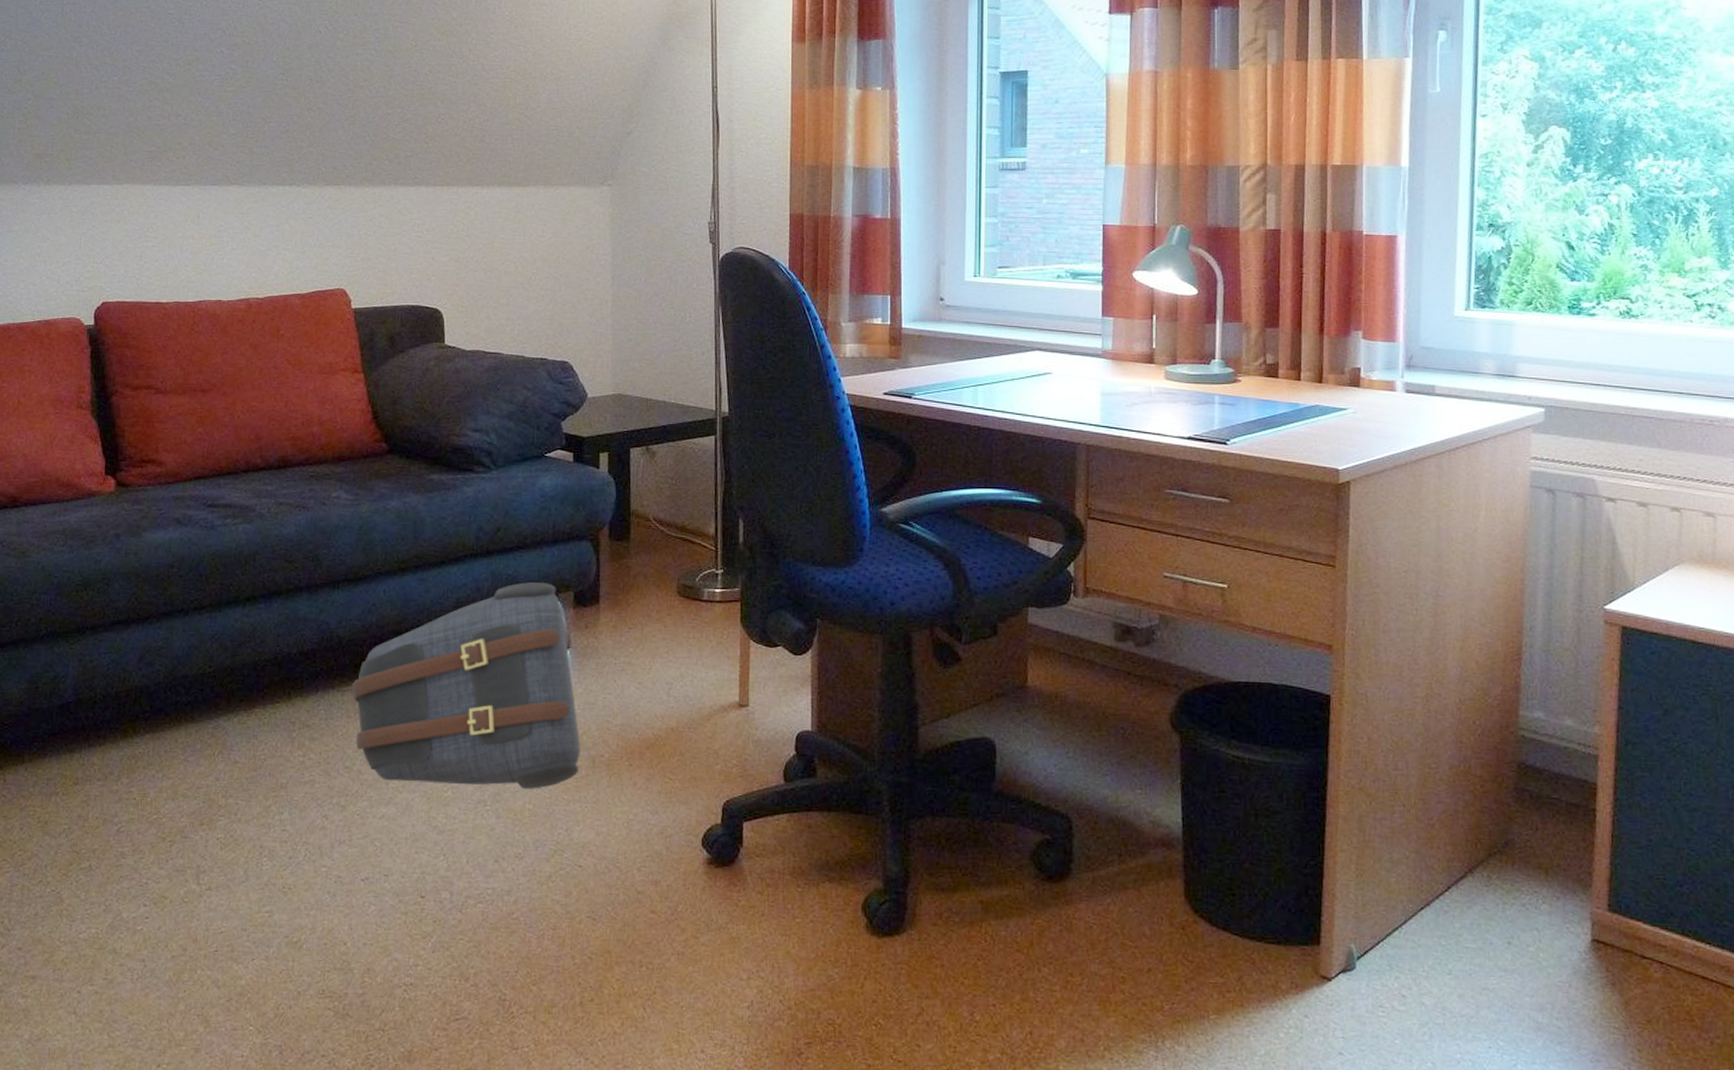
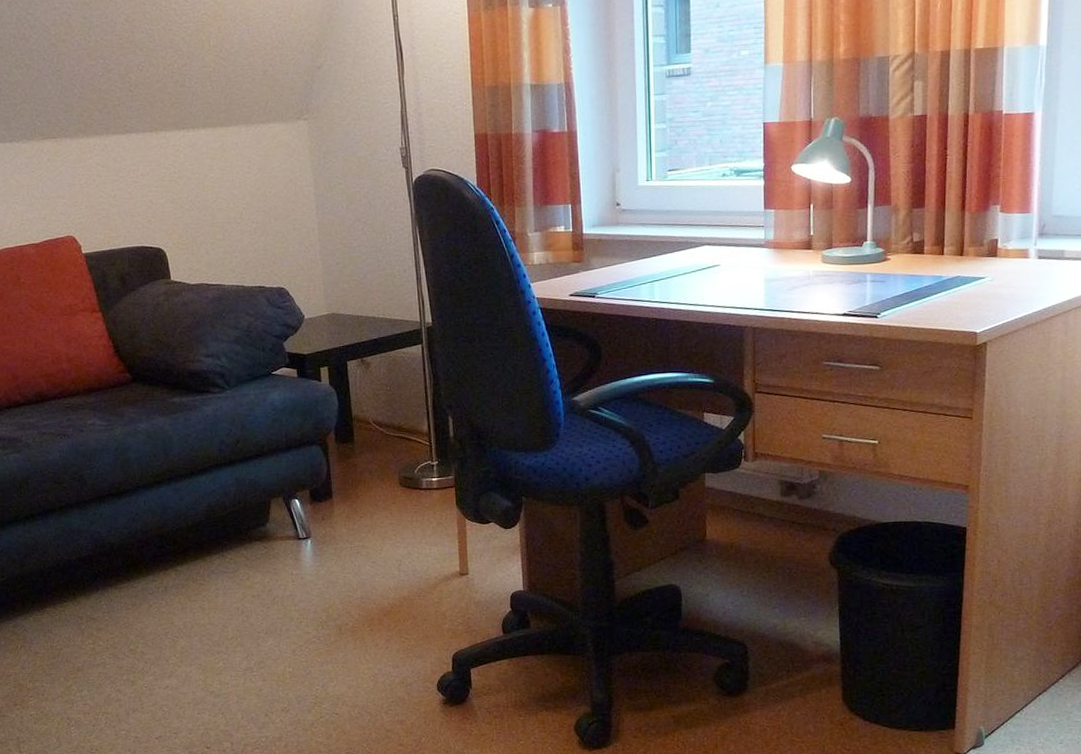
backpack: present [351,582,580,789] -> none [127,484,329,658]

